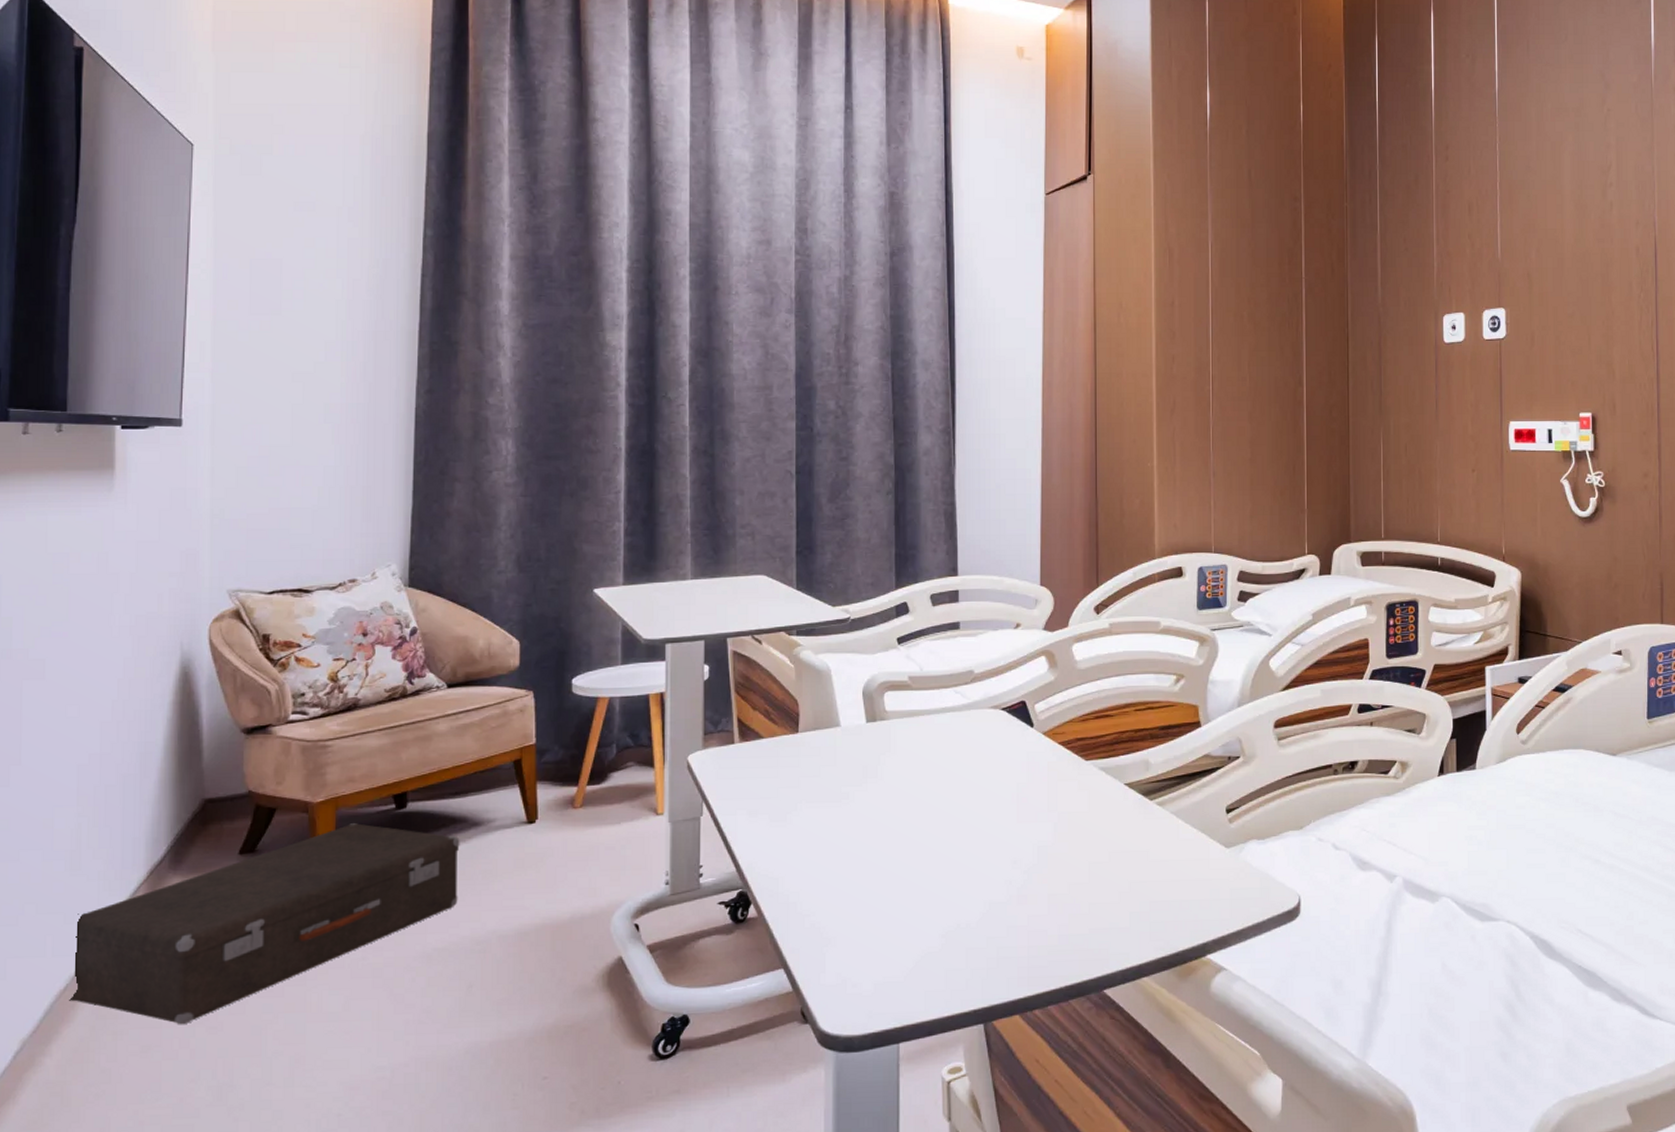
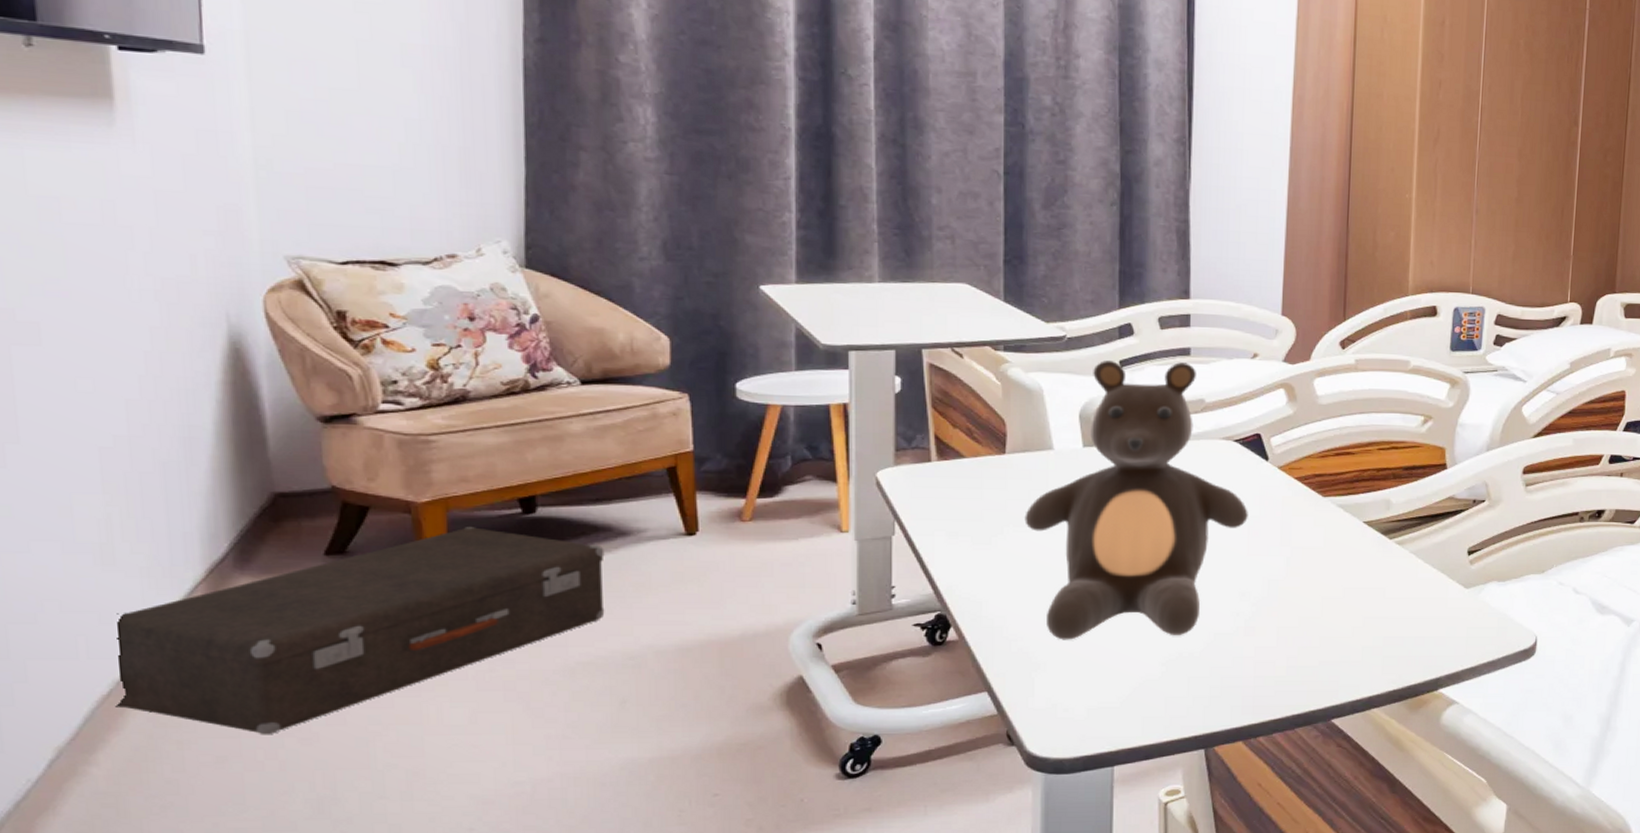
teddy bear: none [815,636,1017,914] -> present [1024,360,1248,640]

